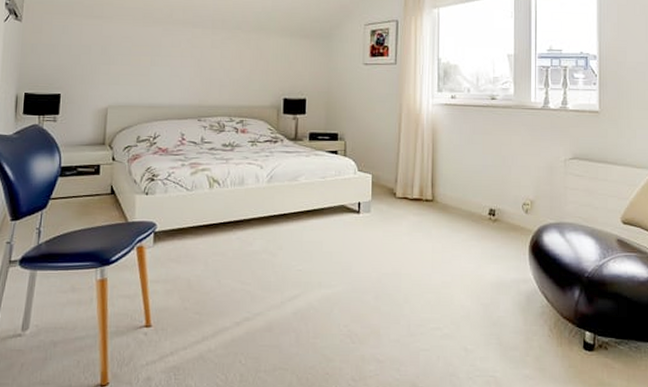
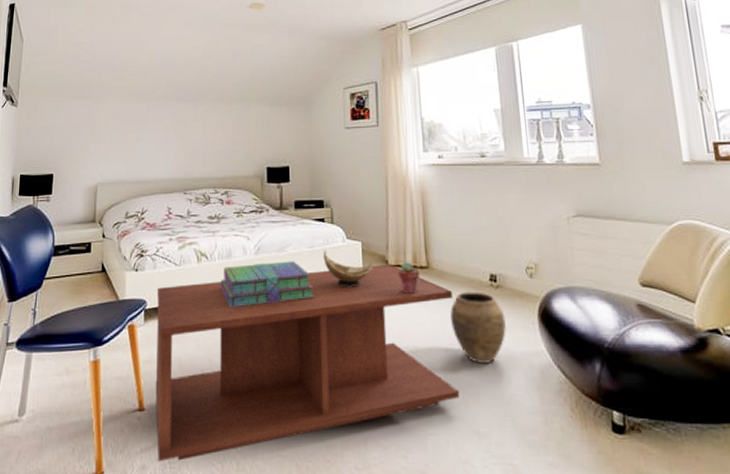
coffee table: none [162,196,454,374] -> present [155,264,459,462]
stack of books: none [231,190,324,233] -> present [220,261,314,308]
decorative bowl: none [334,181,382,217] -> present [323,250,374,287]
potted succulent: none [404,195,425,224] -> present [398,262,420,293]
vase: none [450,224,499,289] -> present [450,292,506,363]

